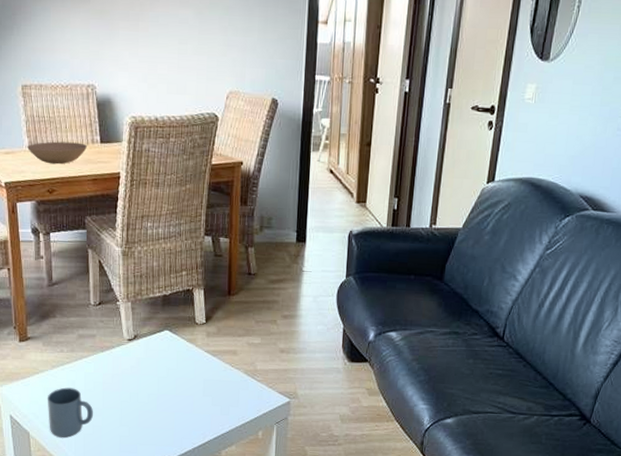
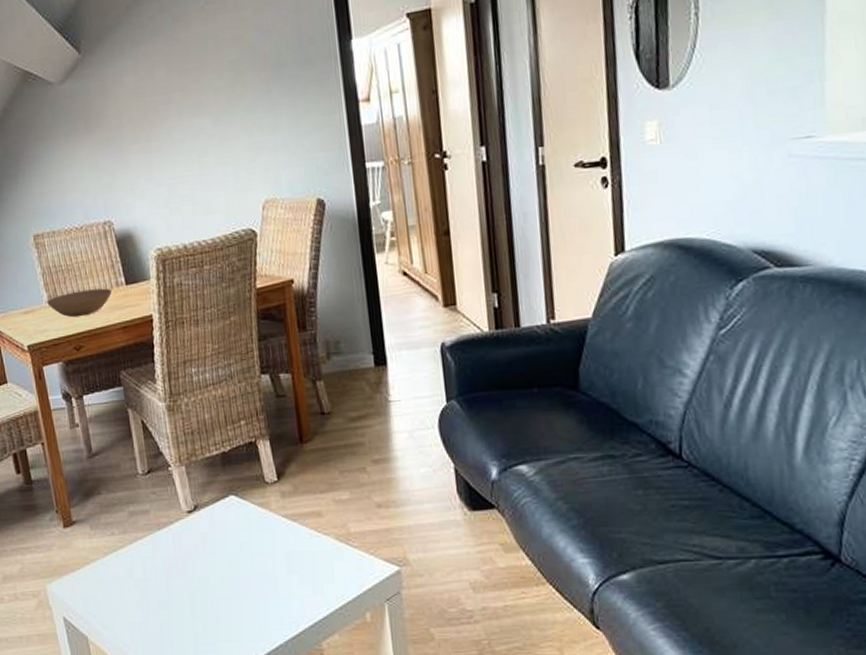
mug: present [47,387,93,437] -> none [102,577,159,640]

